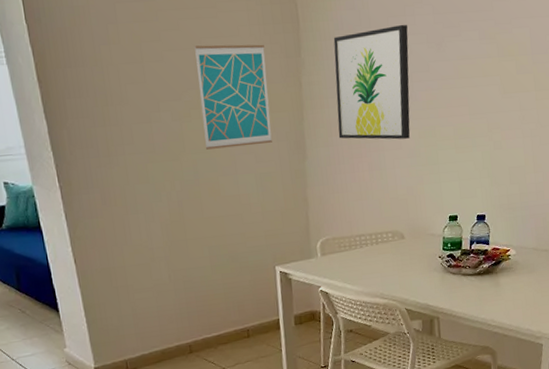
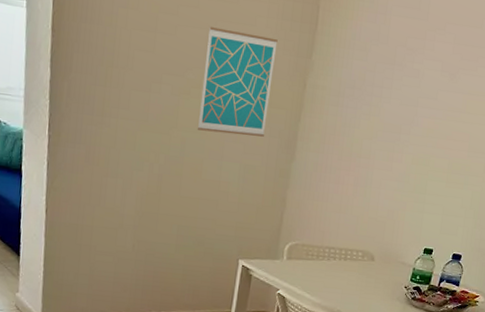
wall art: present [333,24,410,140] -> none [331,46,425,162]

